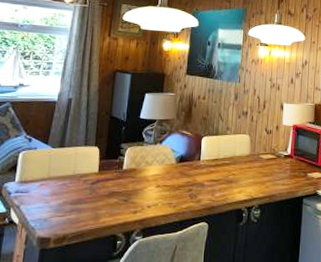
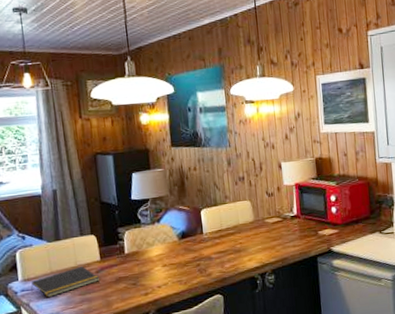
notepad: none [25,175,93,202] -> present [31,266,99,297]

